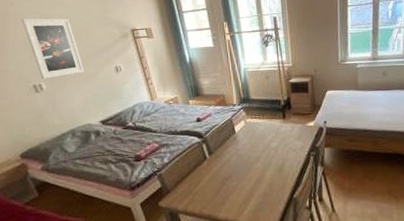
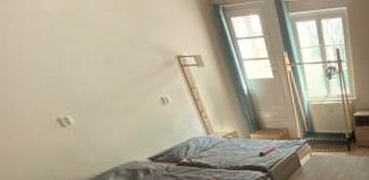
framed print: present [22,18,85,79] -> none [28,37,123,112]

